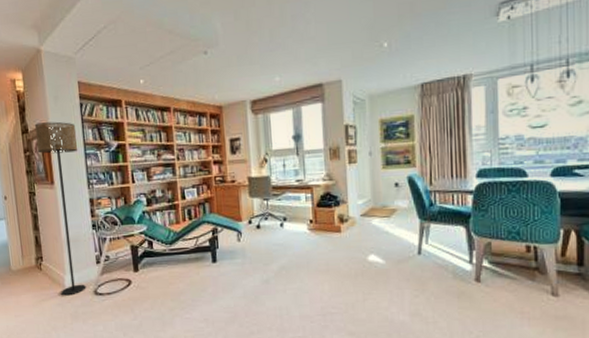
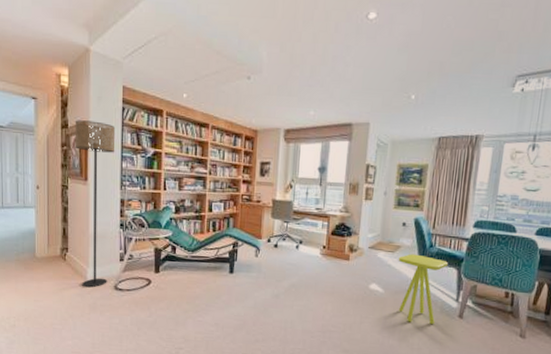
side table: none [395,216,453,293] -> present [398,254,448,324]

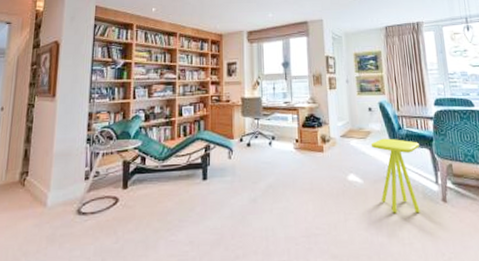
floor lamp: present [75,120,116,288] -> none [41,39,86,216]

